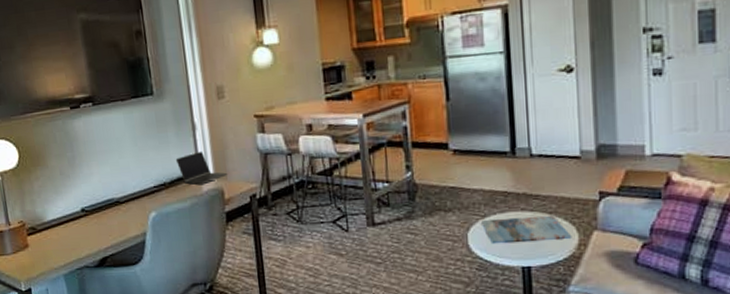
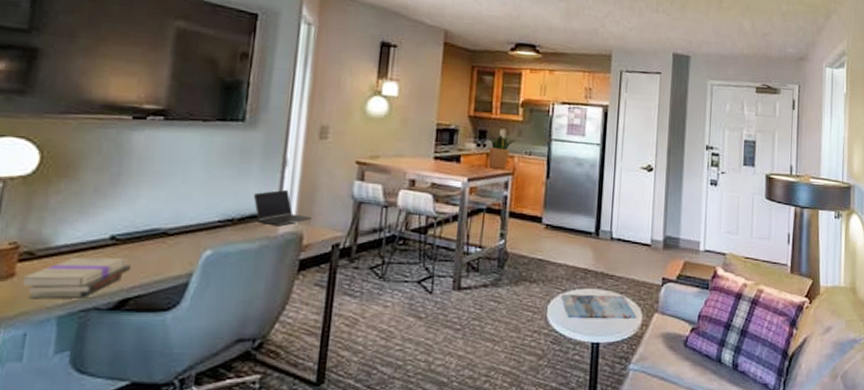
books: none [33,226,102,263] -> present [21,257,131,299]
potted plant: none [373,62,409,101] -> present [485,132,519,171]

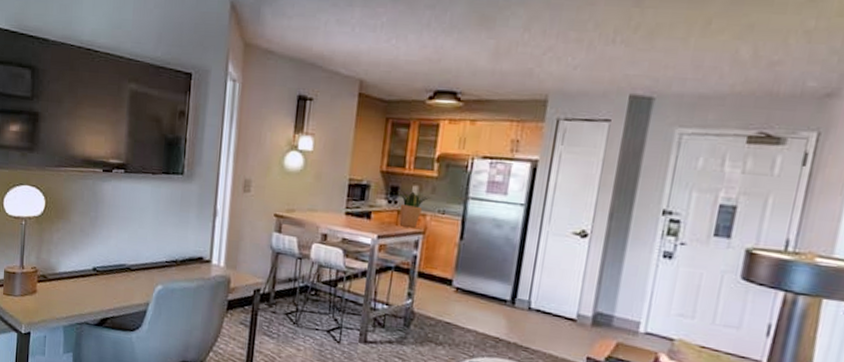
books: present [21,257,131,299] -> none [40,282,107,314]
laptop computer: present [253,189,313,227] -> none [191,237,238,270]

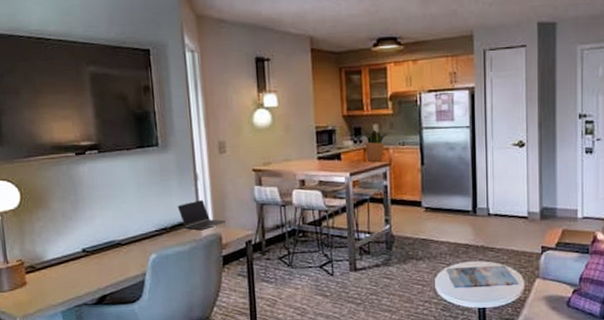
laptop computer: none [191,237,238,270] -> present [177,199,227,231]

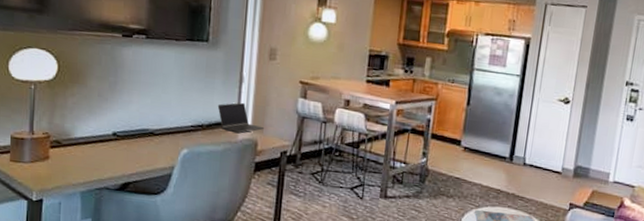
potted plant: present [360,128,391,163] -> none [412,59,443,96]

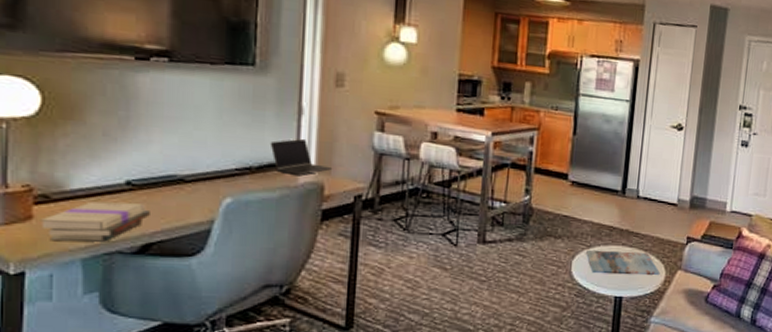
books: none [54,147,129,180] -> present [40,201,150,242]

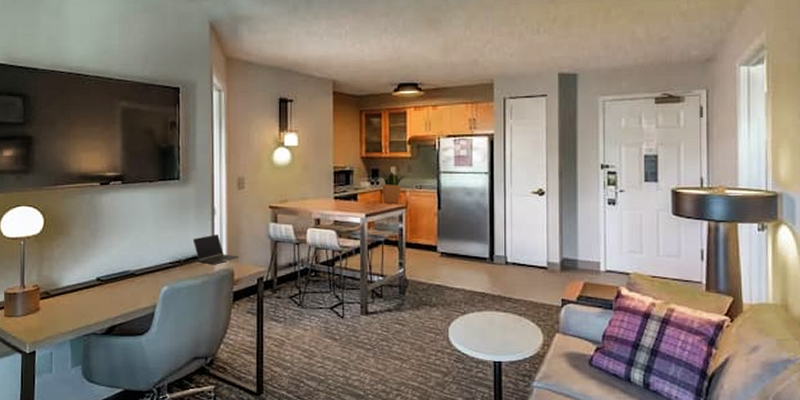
books: present [40,201,150,242] -> none [44,295,113,327]
potted plant: none [510,84,545,125] -> present [378,170,409,205]
magazine: present [586,249,660,275] -> none [461,316,538,339]

